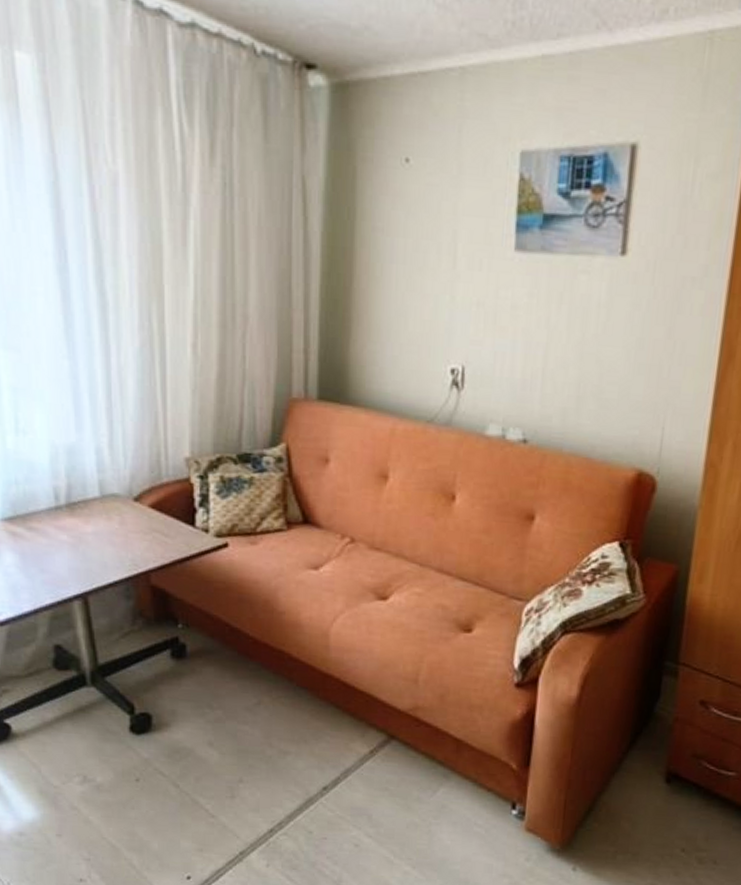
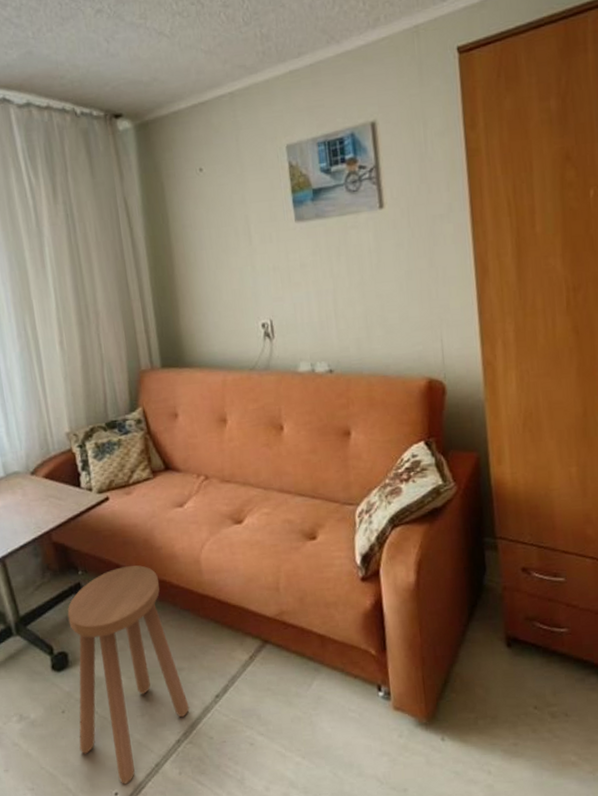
stool: none [152,627,290,869] -> present [67,565,189,784]

